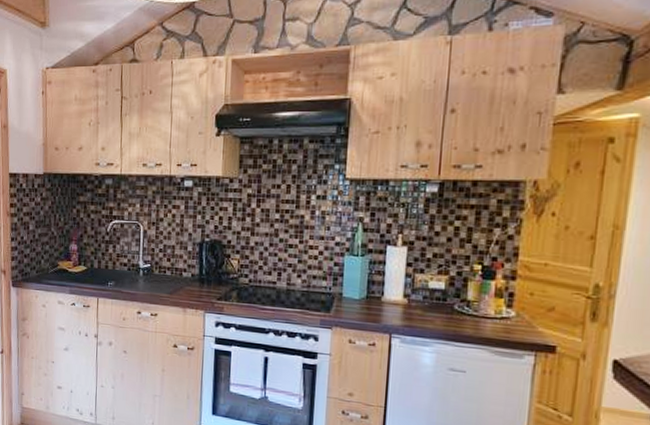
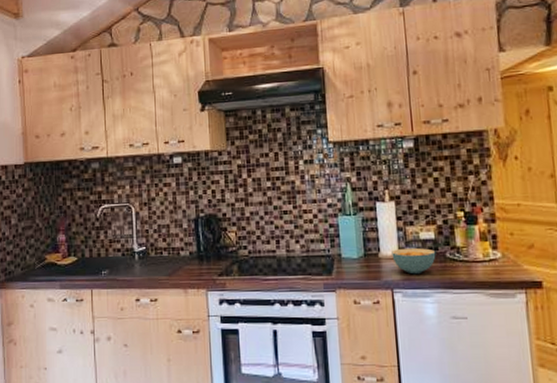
cereal bowl: none [395,295,444,323] -> present [391,248,436,275]

